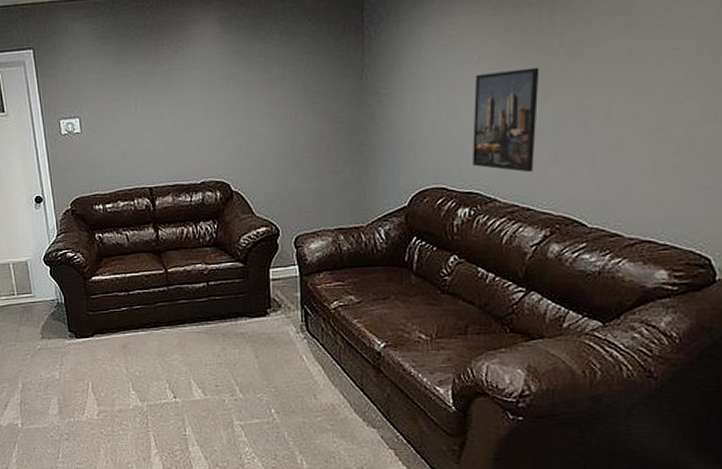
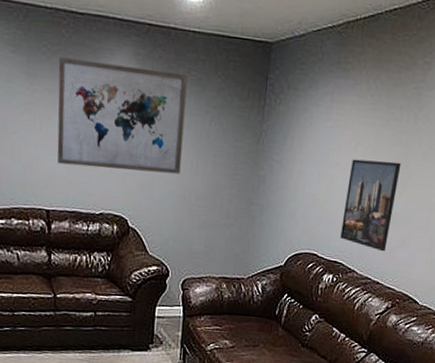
wall art: none [146,26,279,141] -> present [57,57,188,174]

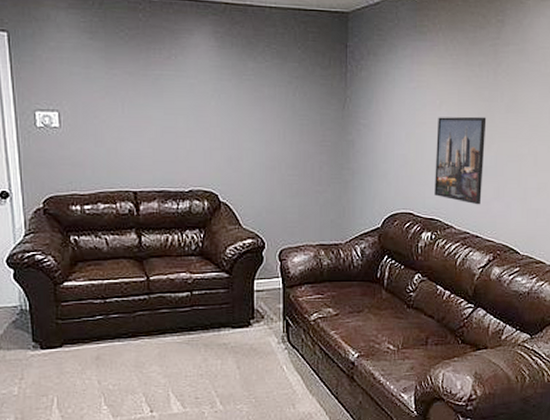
wall art: present [57,57,188,174] -> none [137,40,268,146]

